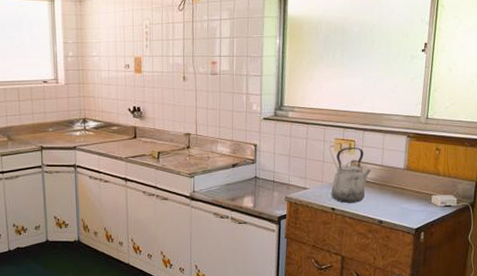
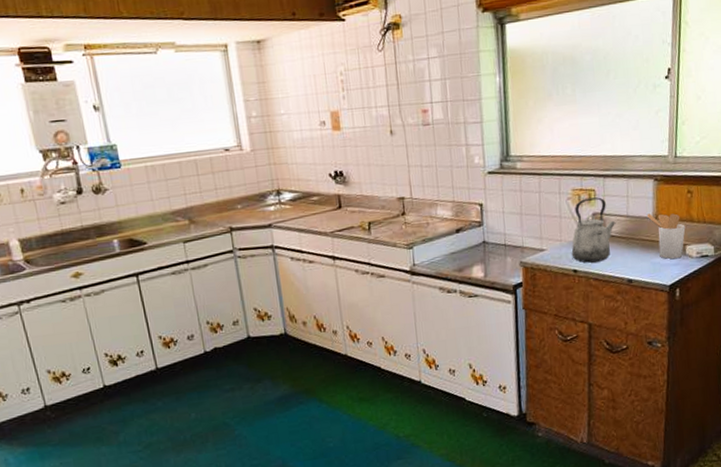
utensil holder: none [399,165,432,206] -> present [646,213,686,259]

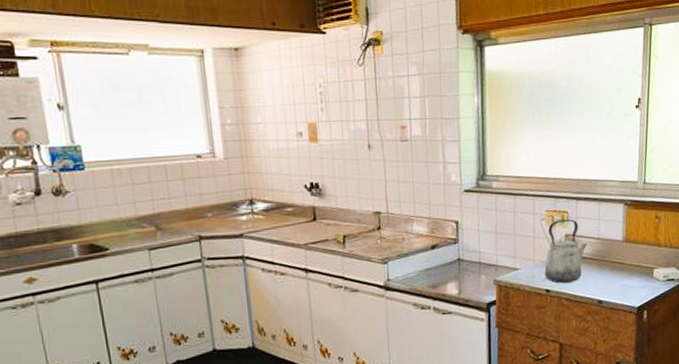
utensil holder: present [646,213,686,259] -> none [617,237,653,282]

